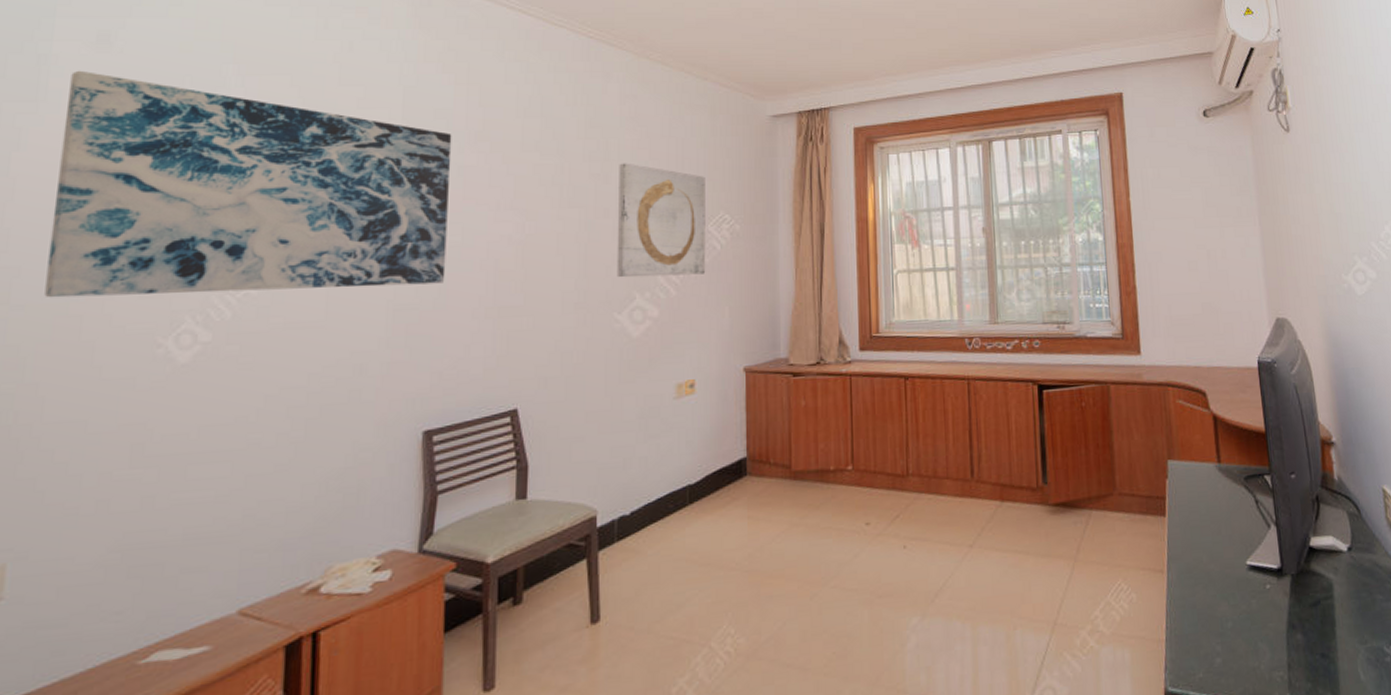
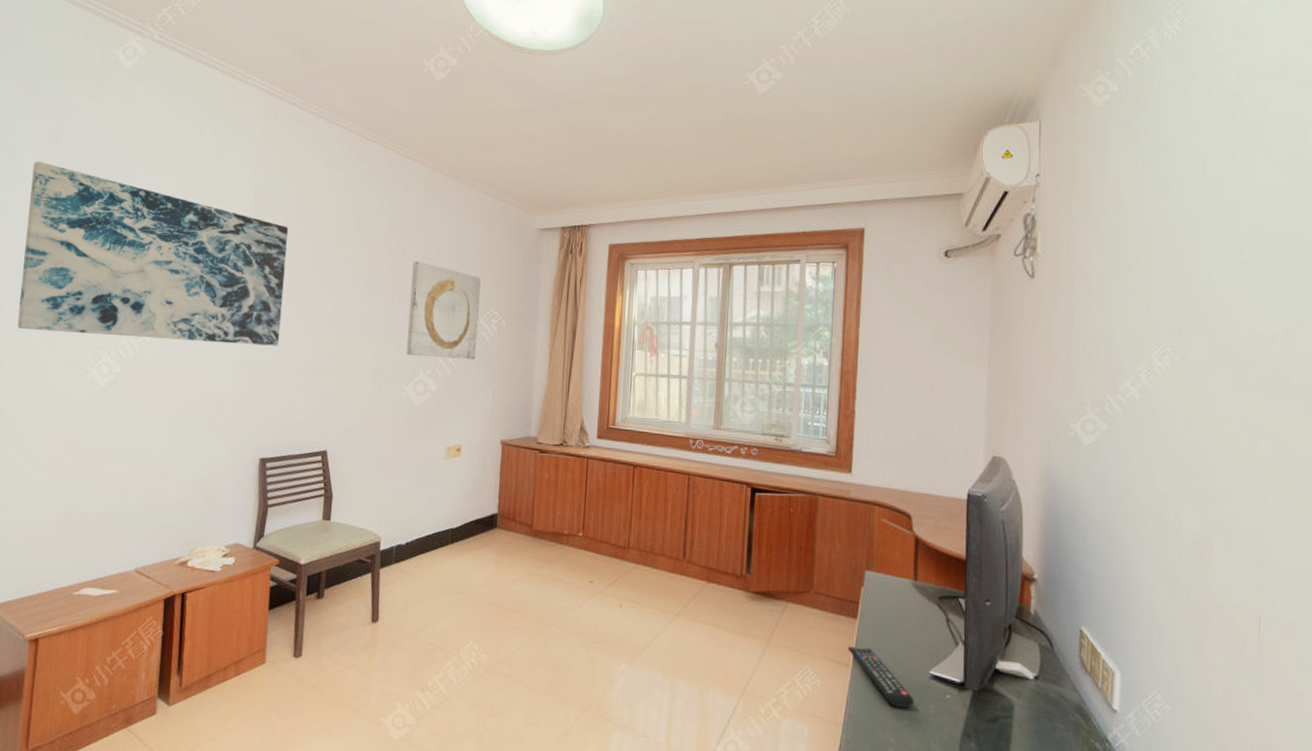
remote control: none [1160,547,1236,609] -> present [848,646,914,708]

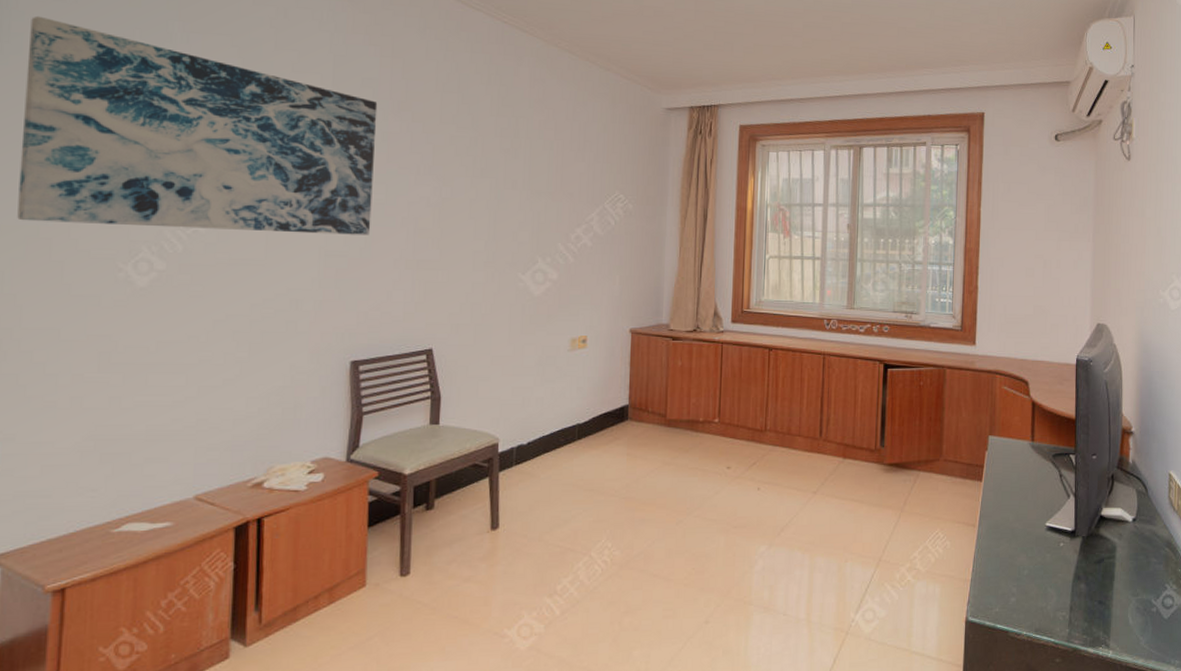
wall art: present [406,261,481,360] -> none [522,140,604,246]
remote control: present [848,646,914,708] -> none [974,507,1033,559]

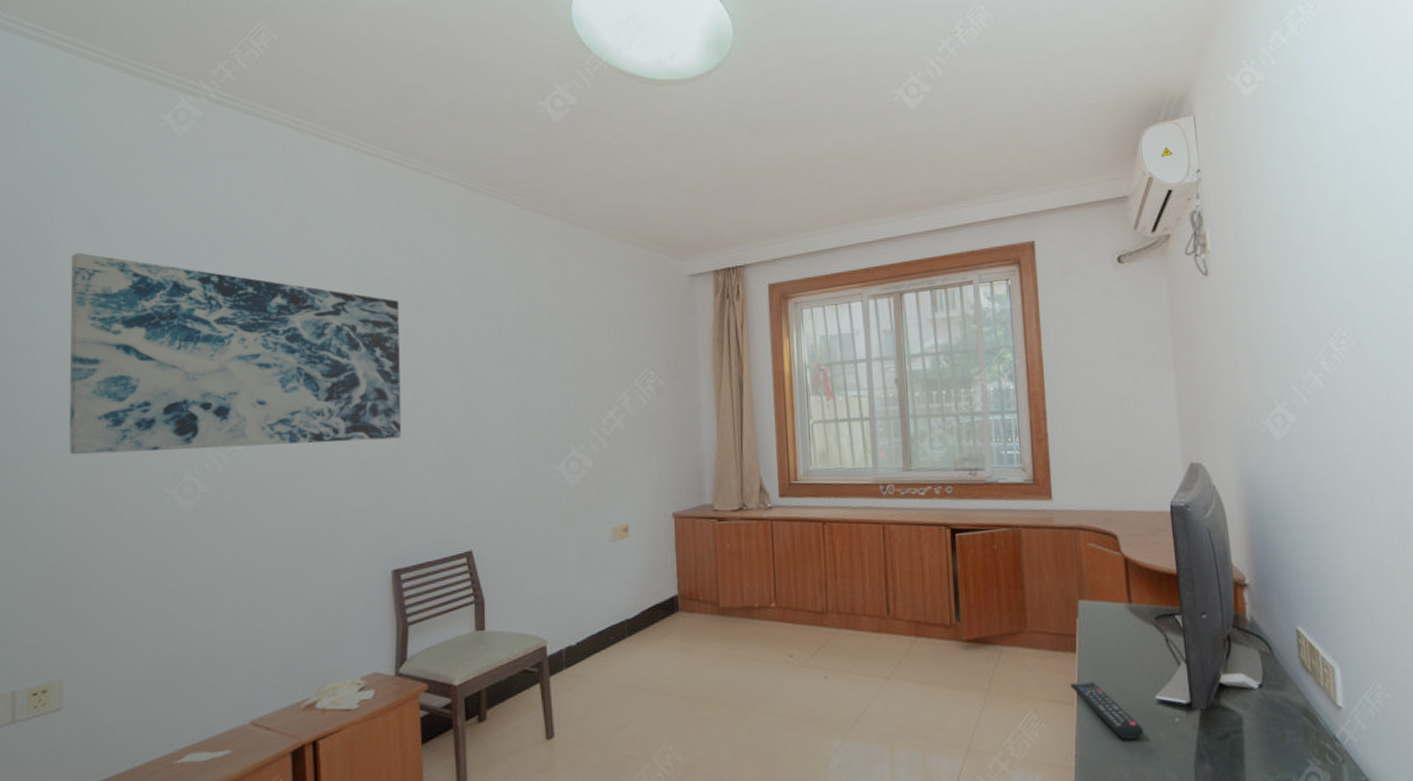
remote control: none [974,507,1033,559] -> present [1070,681,1144,740]

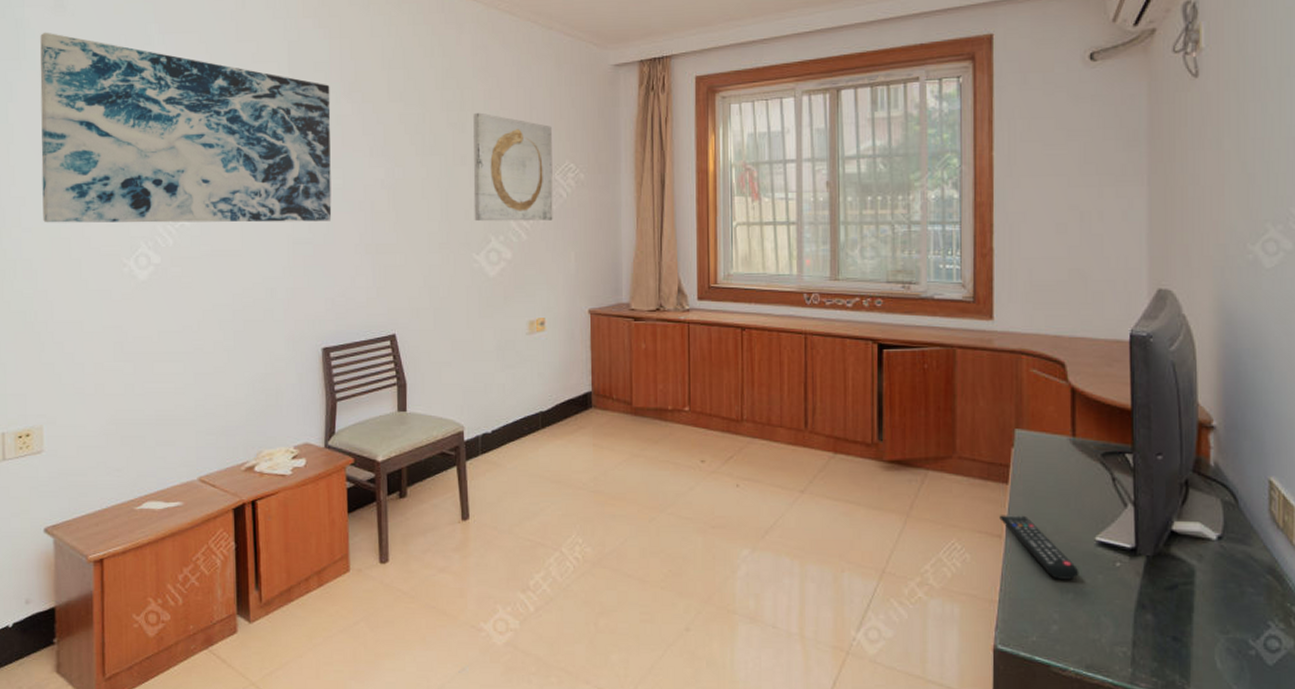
wall art: none [550,324,634,432] -> present [473,112,553,222]

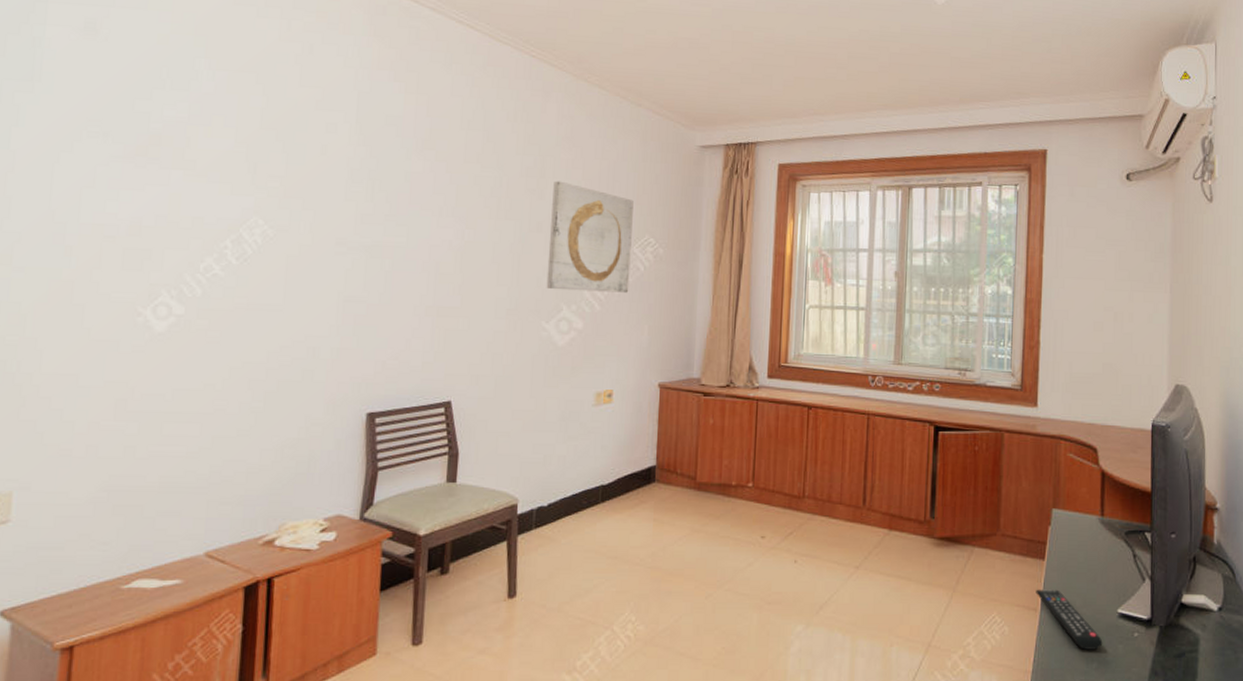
wall art: present [40,32,332,223] -> none [41,54,401,280]

